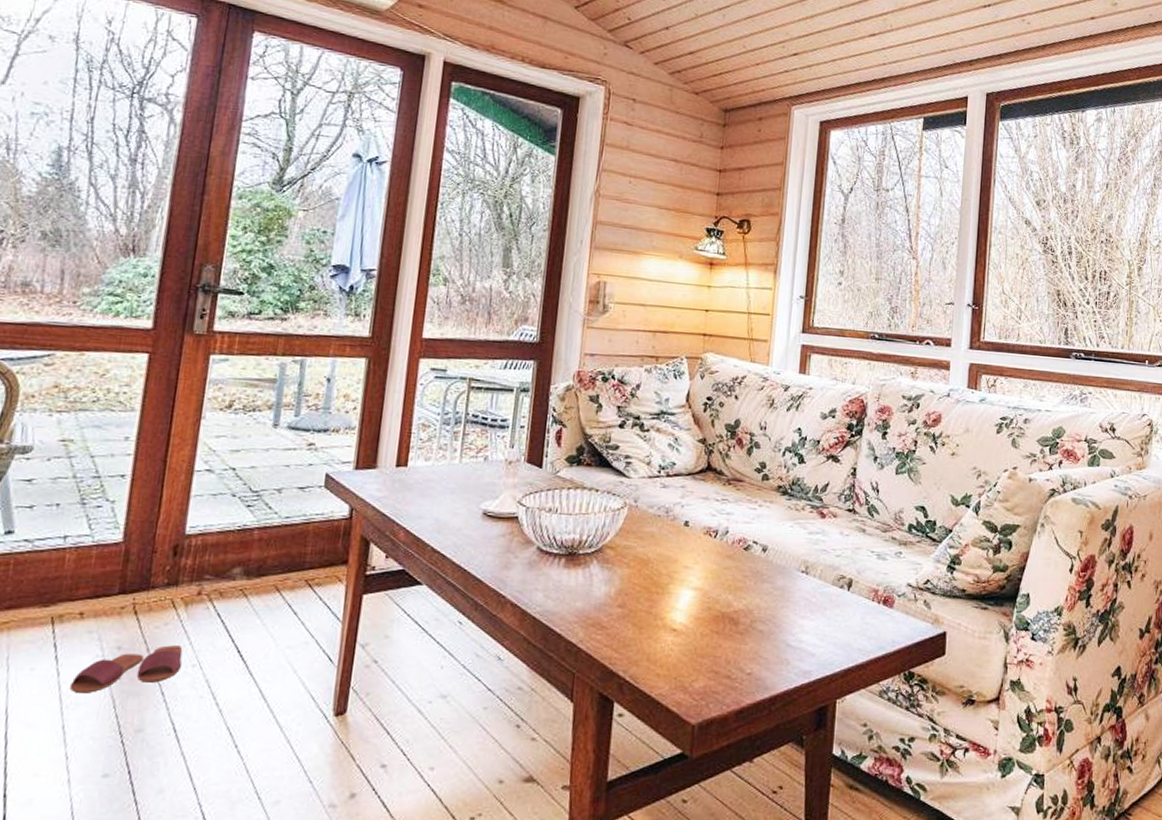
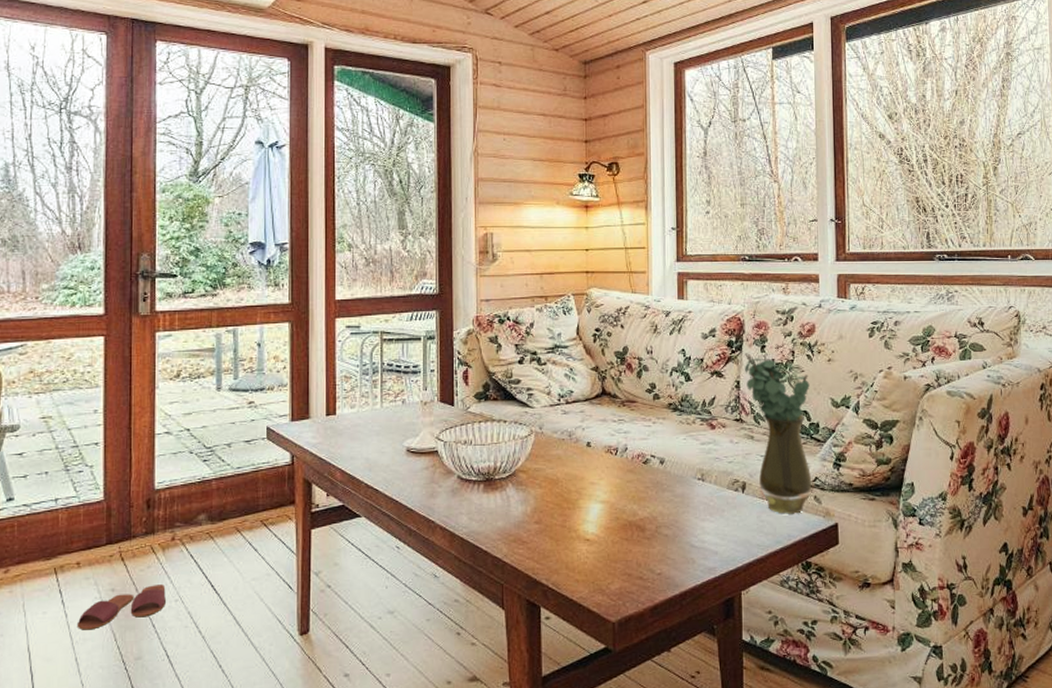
vase: none [863,438,930,618] -> present [745,353,812,514]

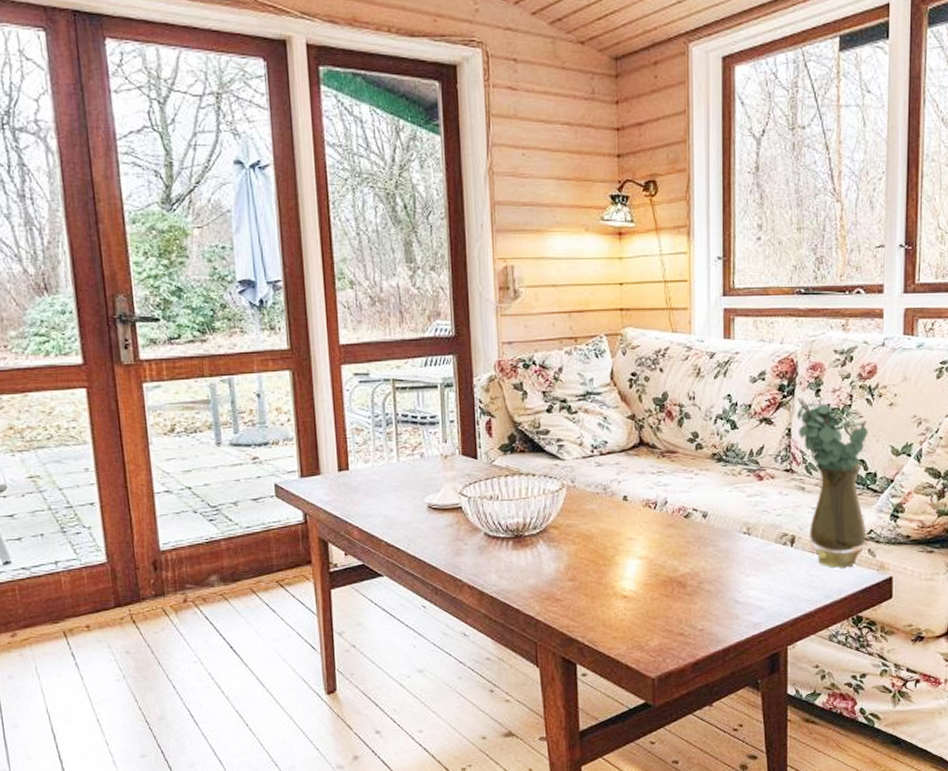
slippers: present [78,584,166,630] -> none [95,646,184,692]

